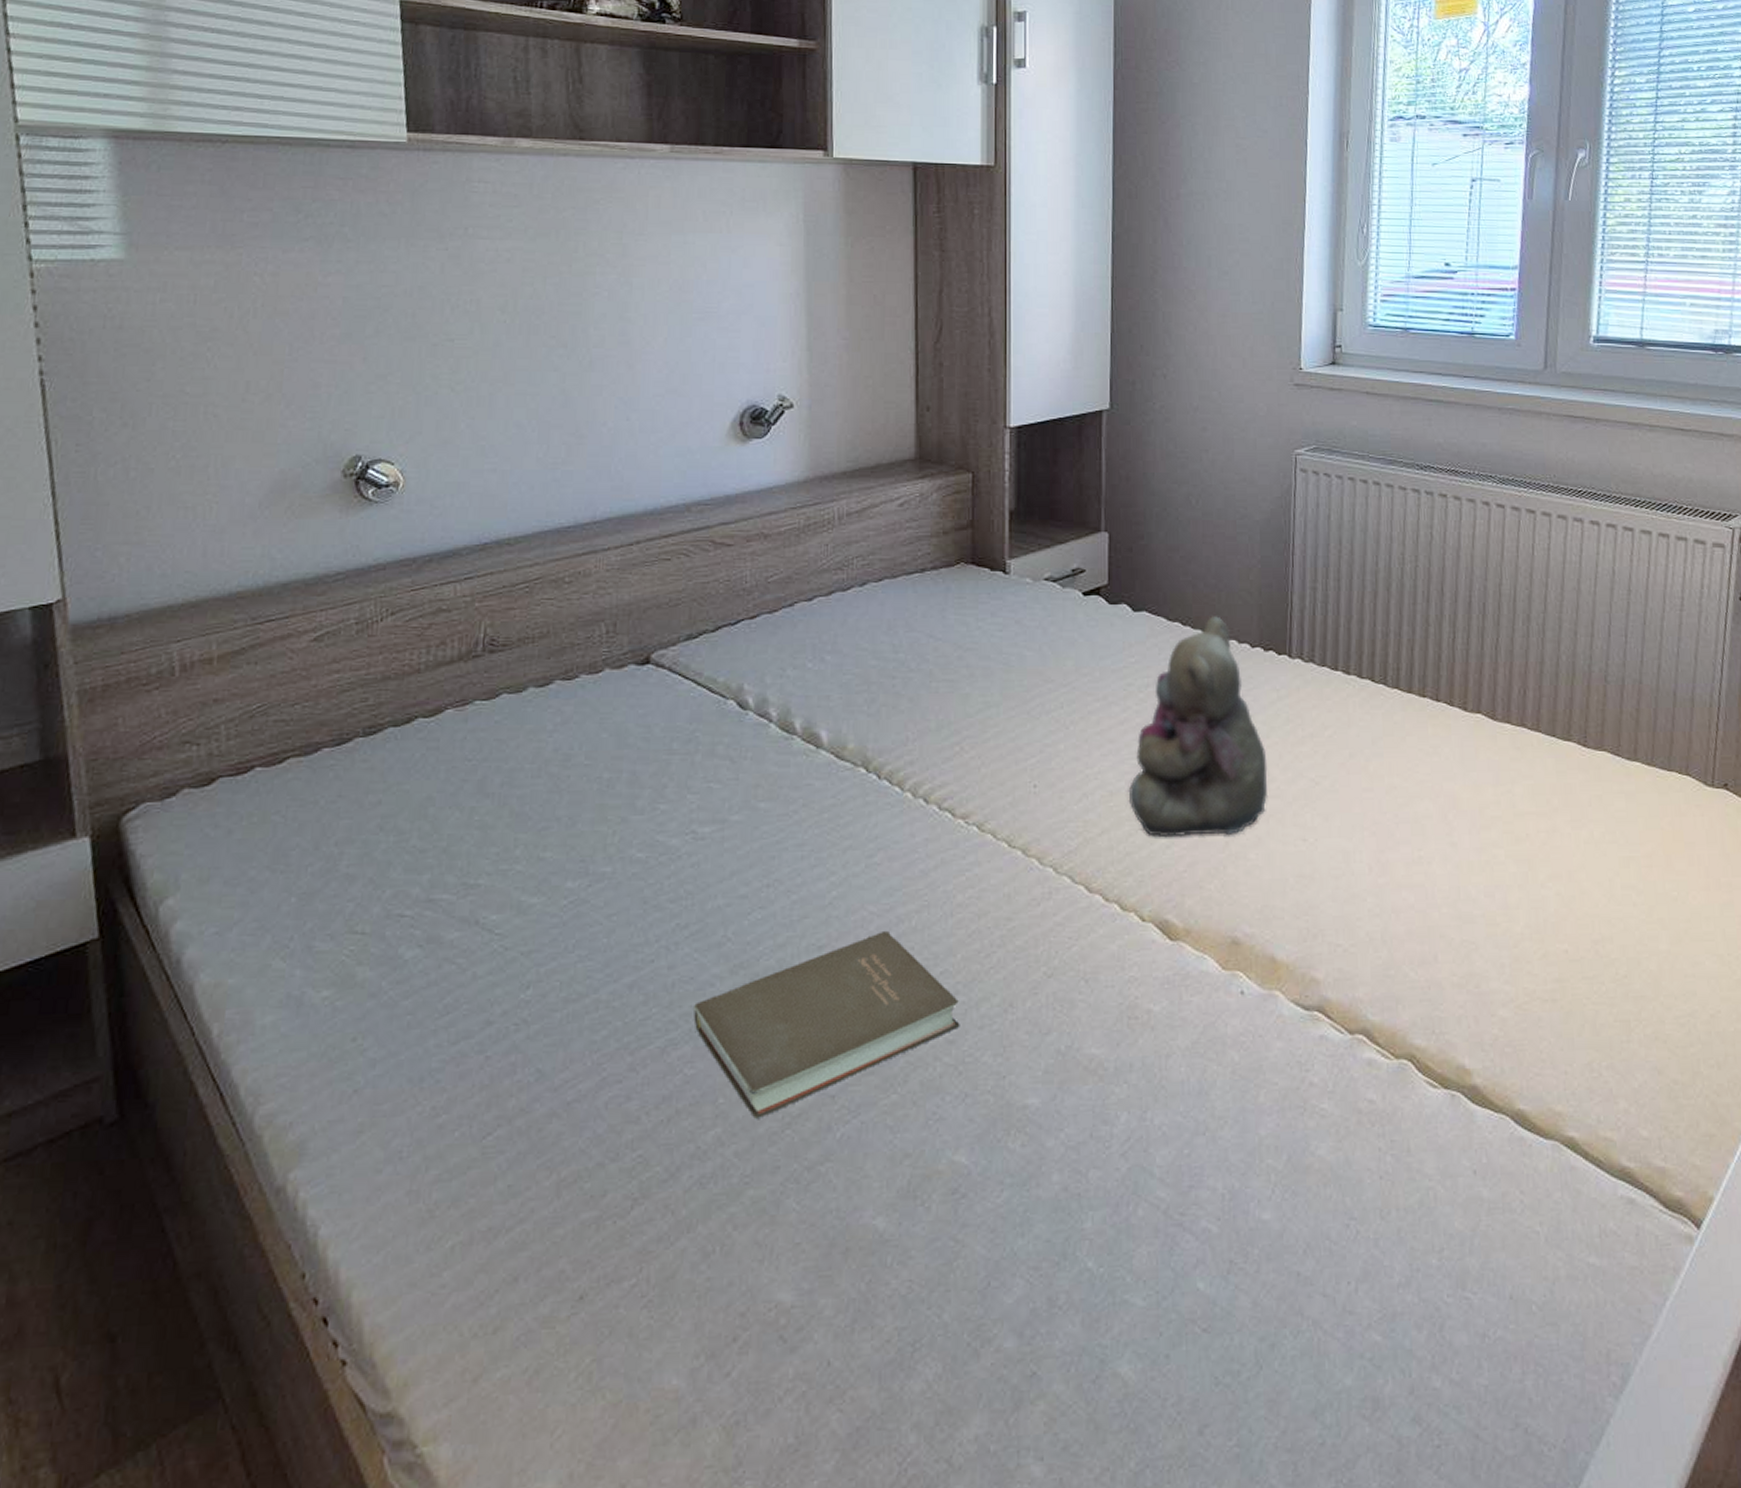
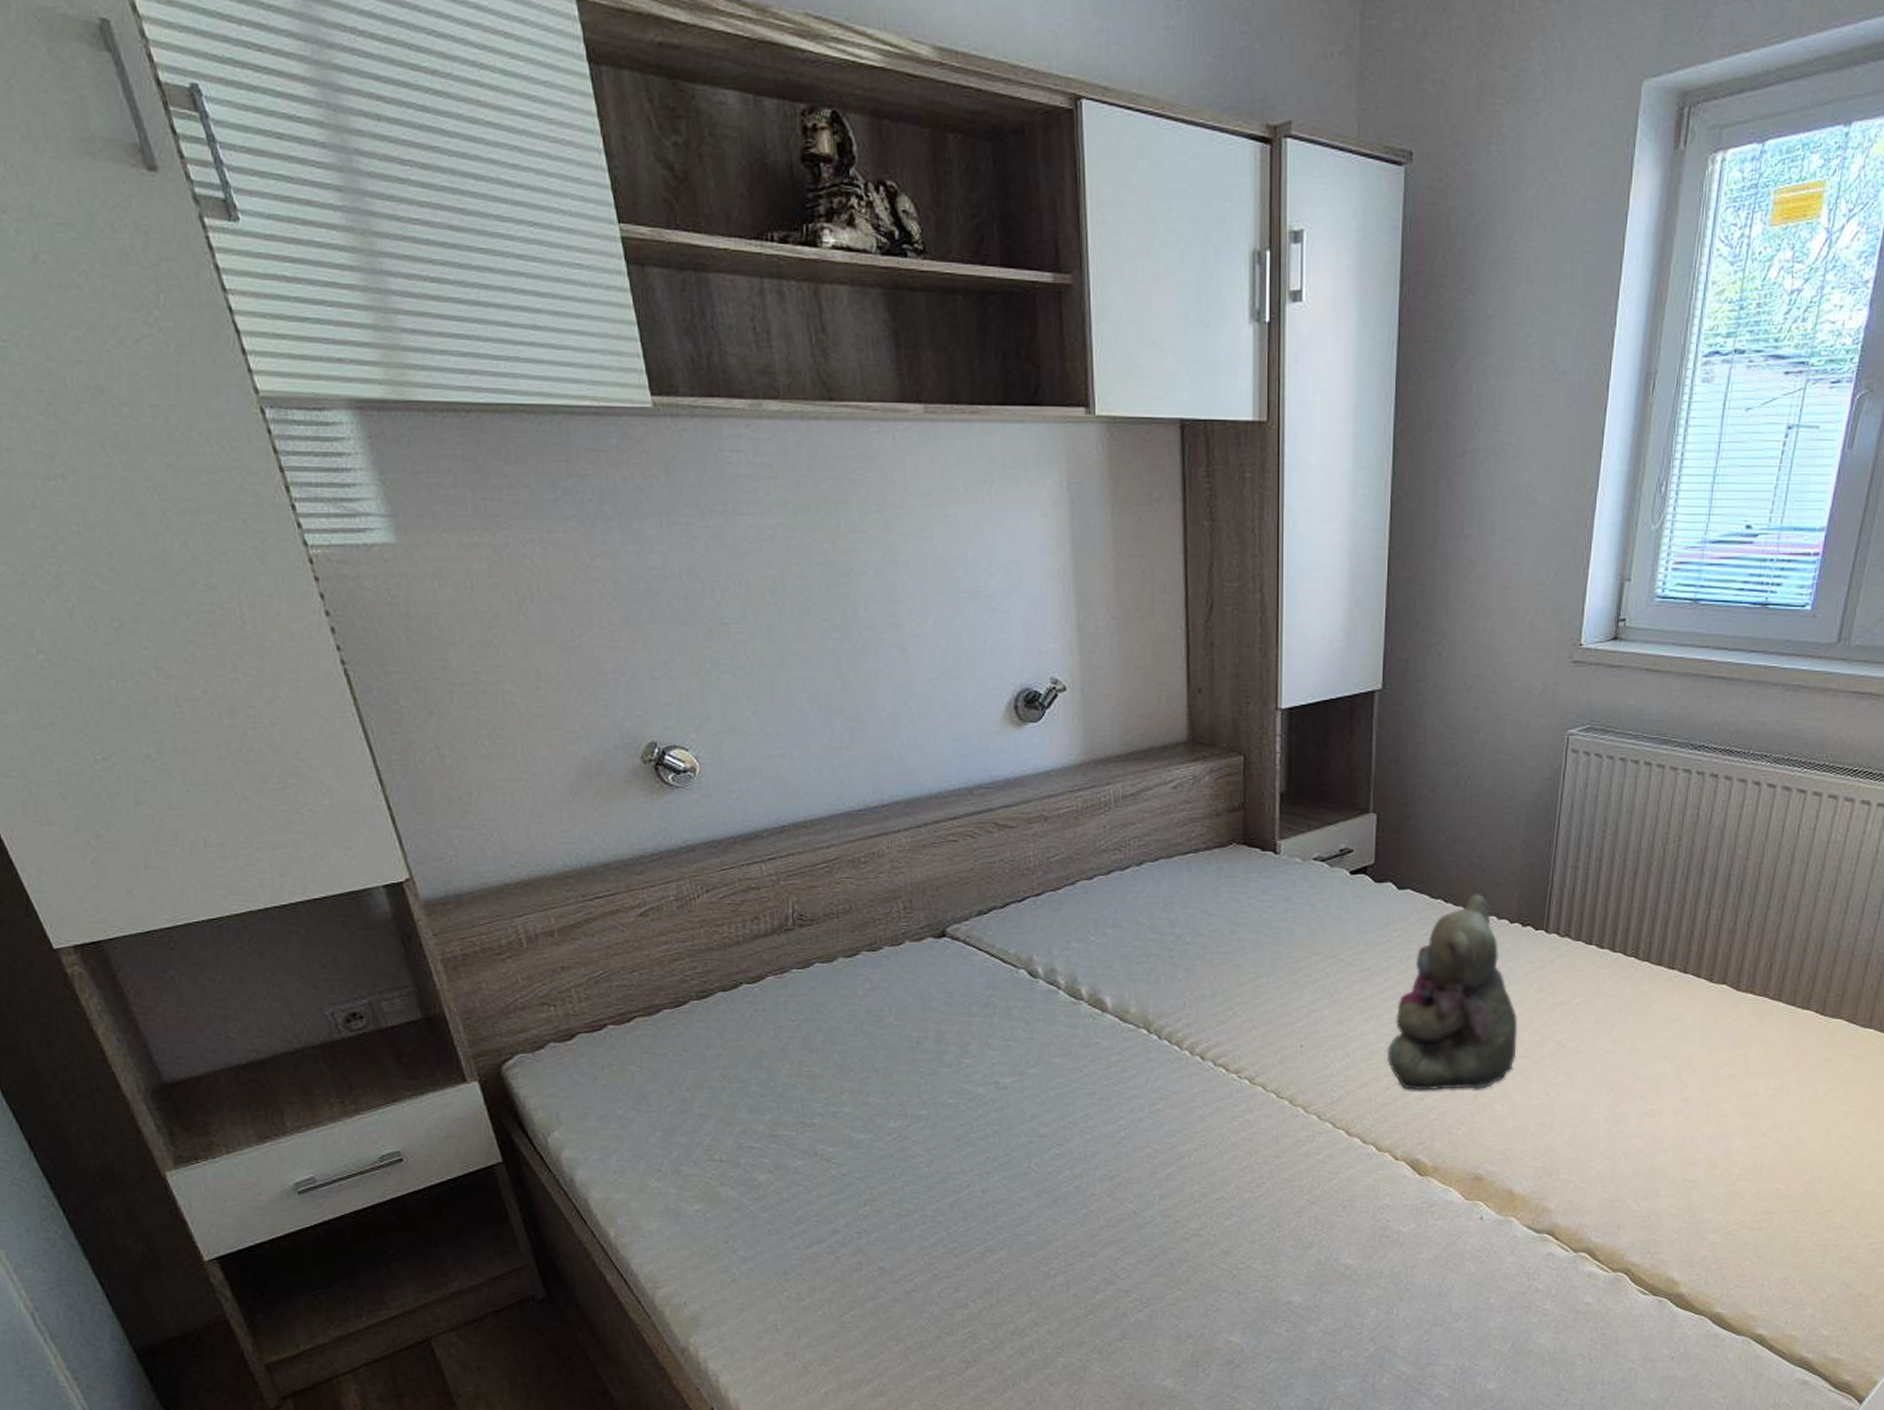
book: present [694,932,960,1119] -> none [1006,1165,1234,1307]

